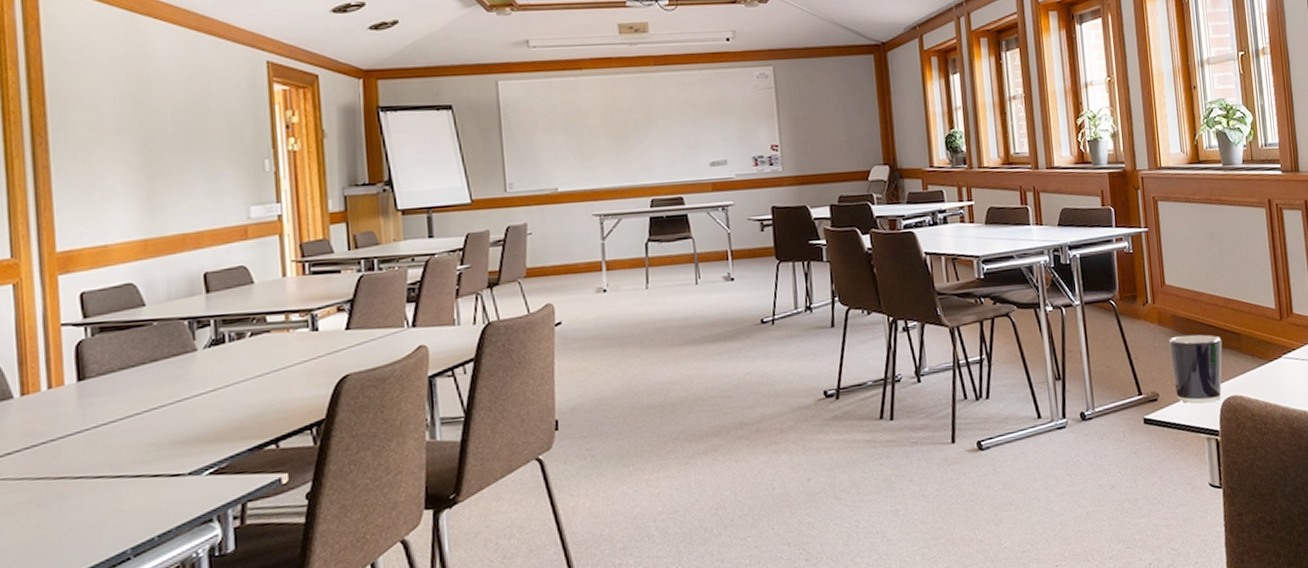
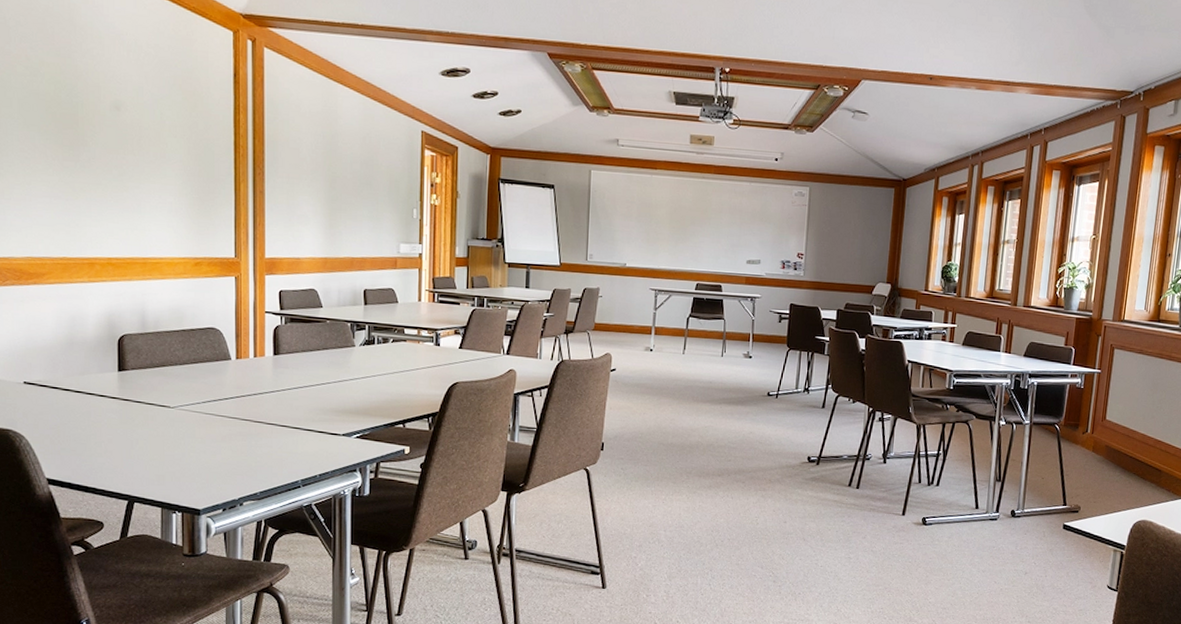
mug: present [1169,334,1223,404] -> none [1095,463,1145,522]

